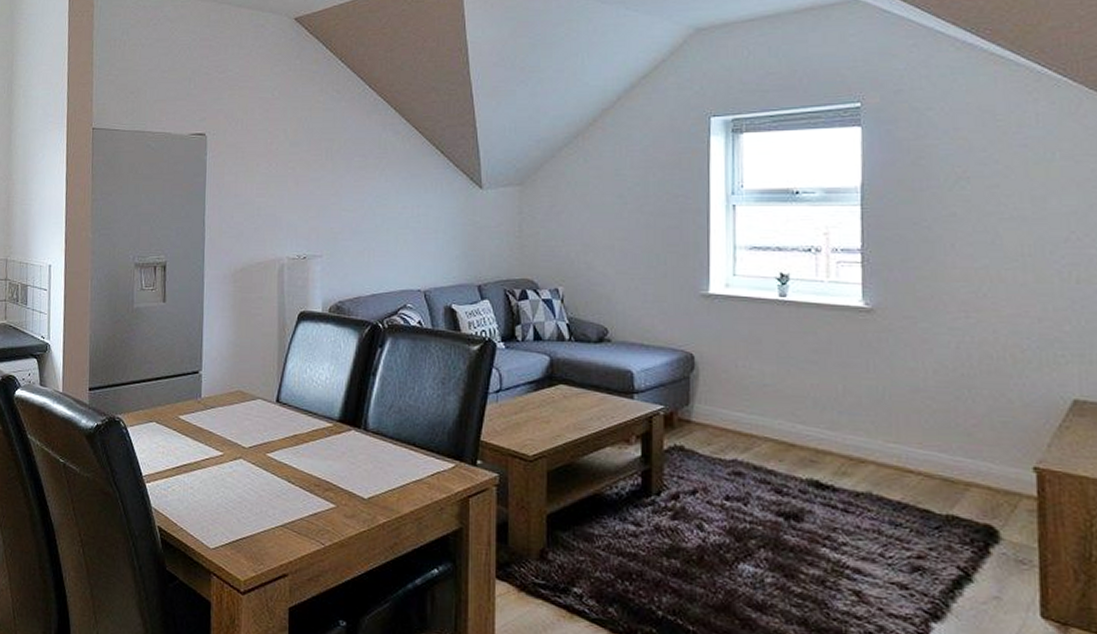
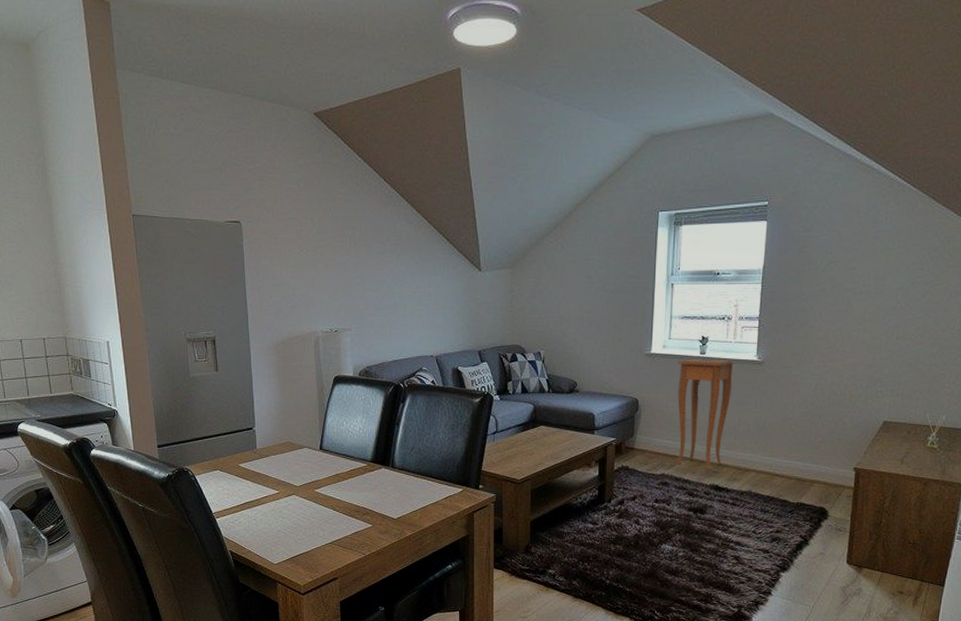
side table: none [747,302,831,458] -> present [676,358,735,470]

